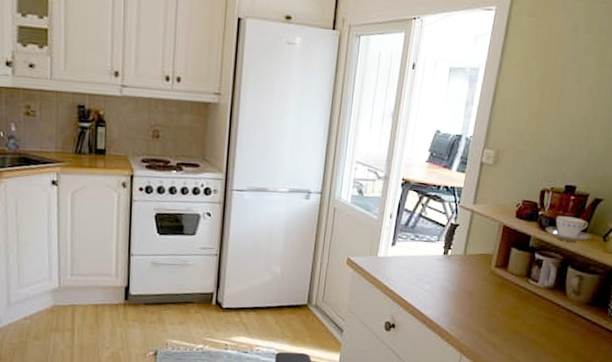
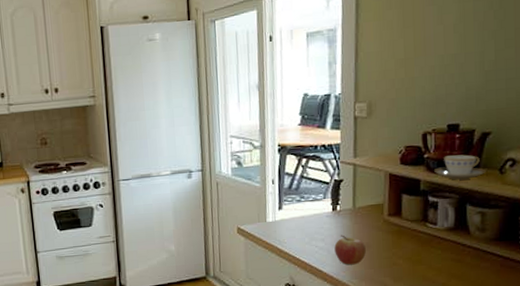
fruit: none [438,280,469,312] -> present [334,235,366,265]

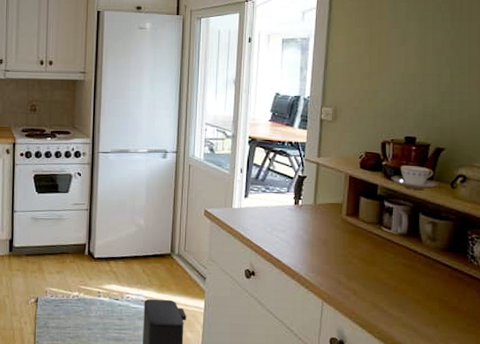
fruit: present [334,235,366,265] -> none [294,228,323,259]

